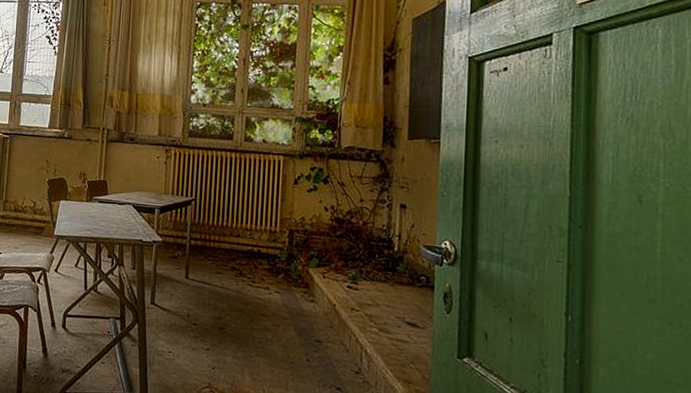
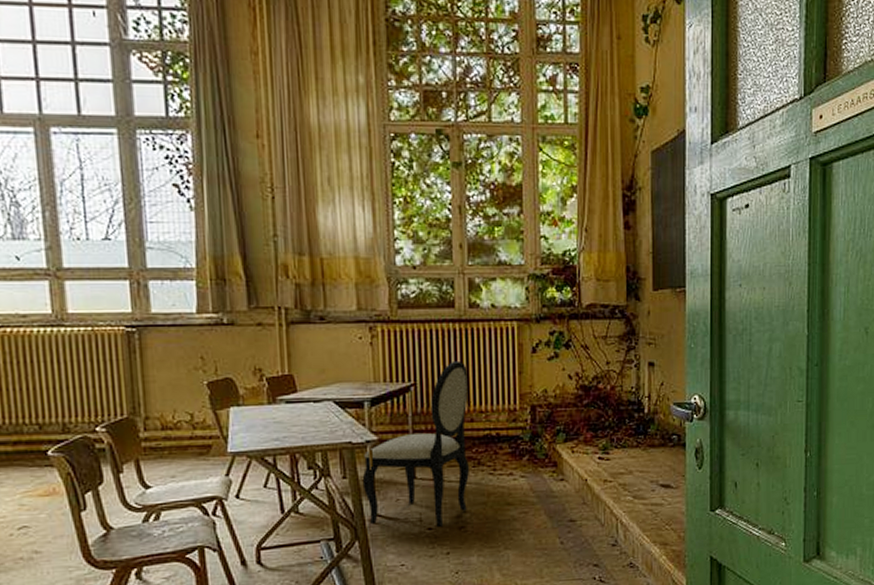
dining chair: none [146,183,239,325] -> present [362,360,469,528]

